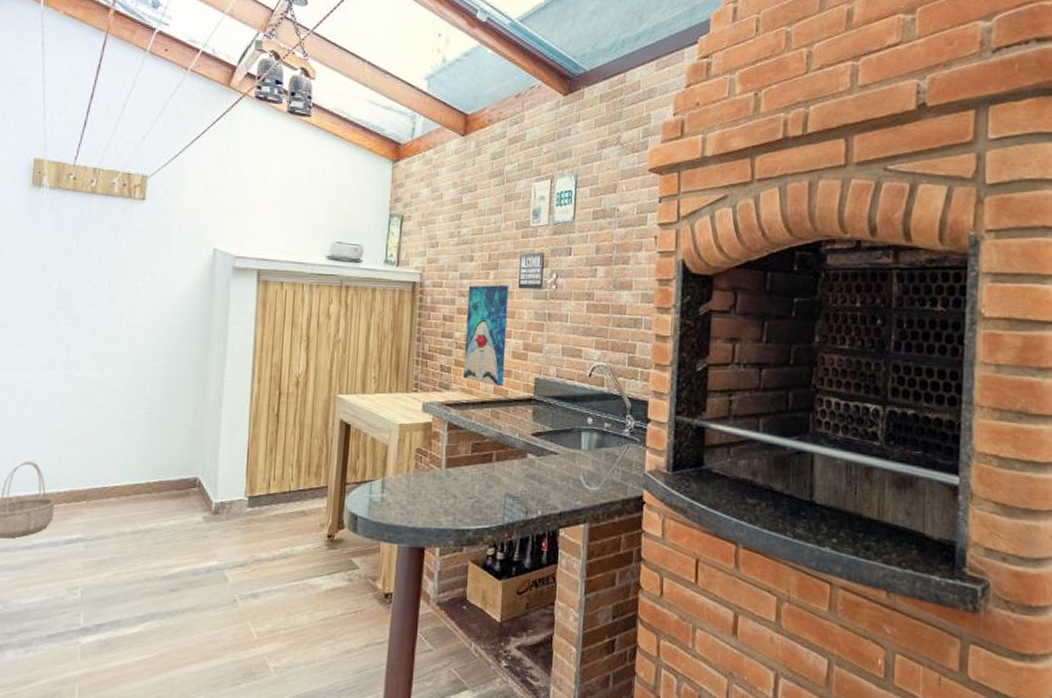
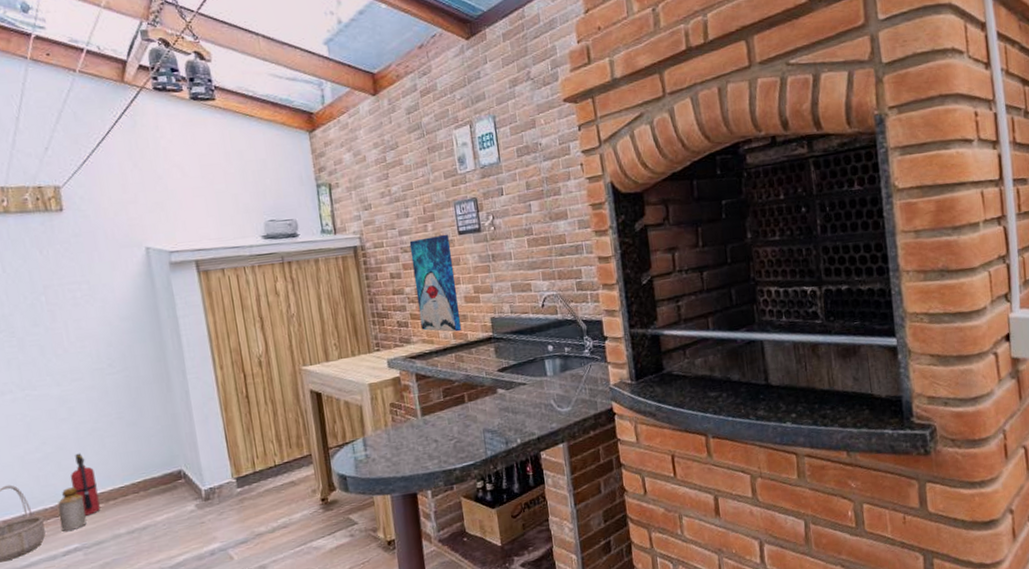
bottle: none [69,475,98,520] -> present [58,487,87,532]
fire extinguisher: none [89,442,114,507] -> present [70,453,100,516]

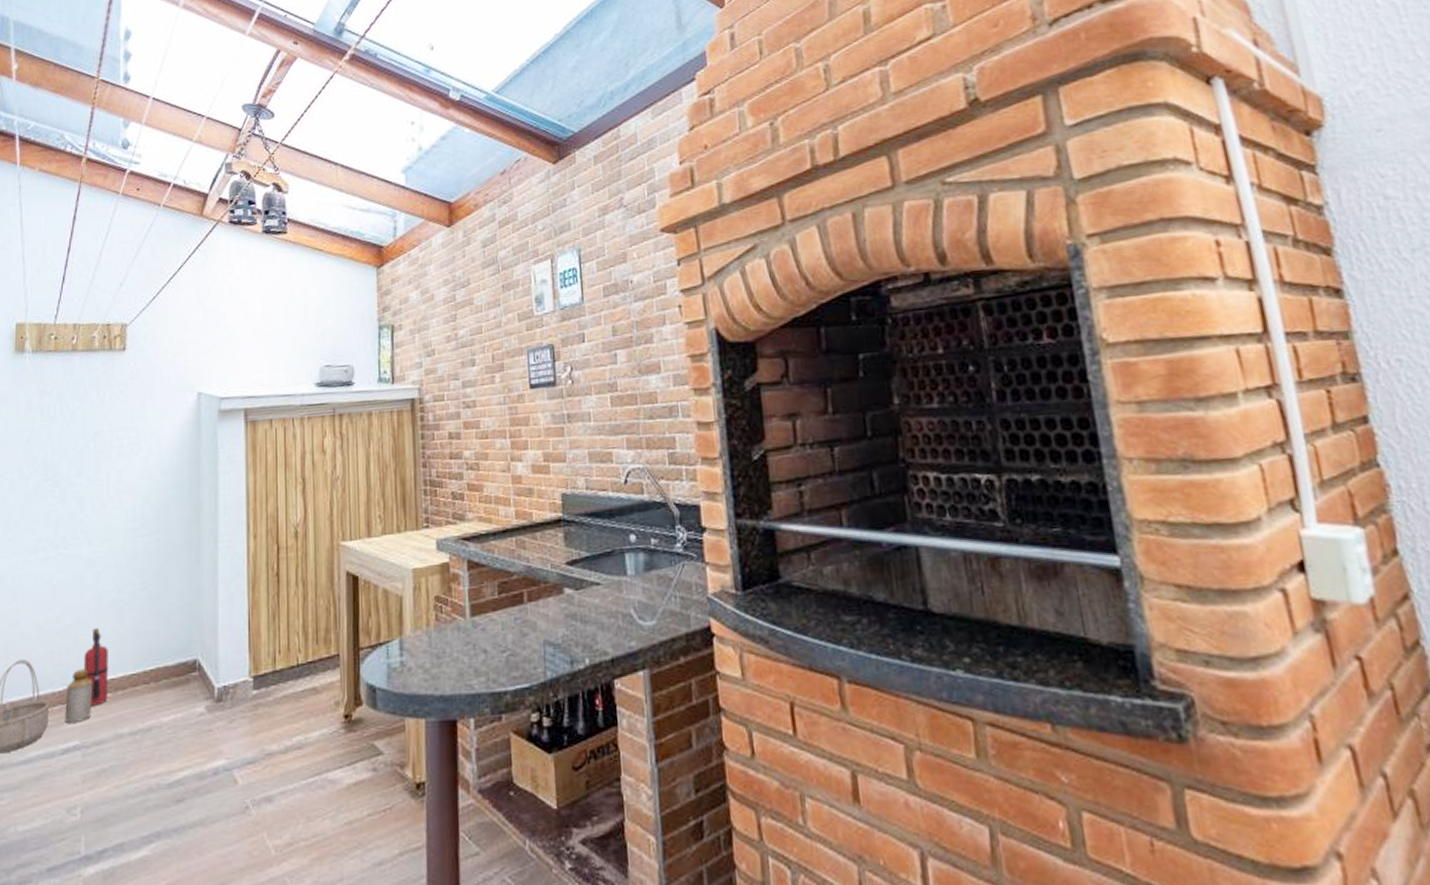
wall art: present [409,234,462,332] -> none [473,387,526,510]

